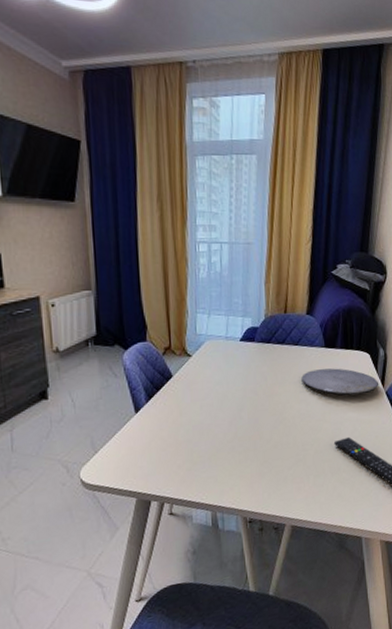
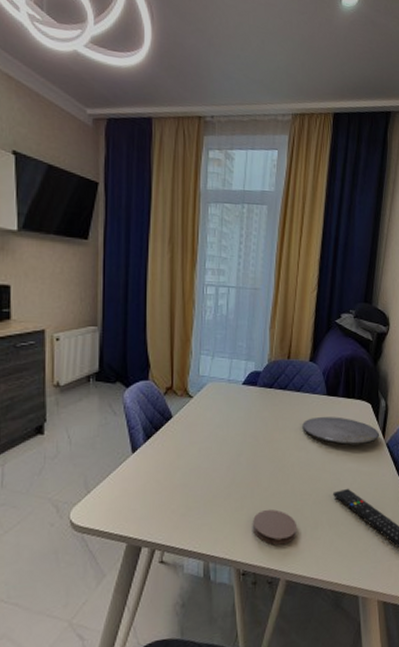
coaster: none [256,460,301,494] -> present [252,509,298,545]

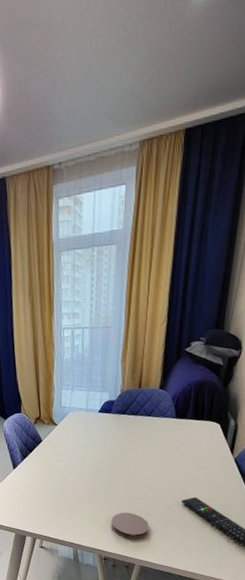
plate: present [302,417,380,446] -> none [153,436,228,461]

